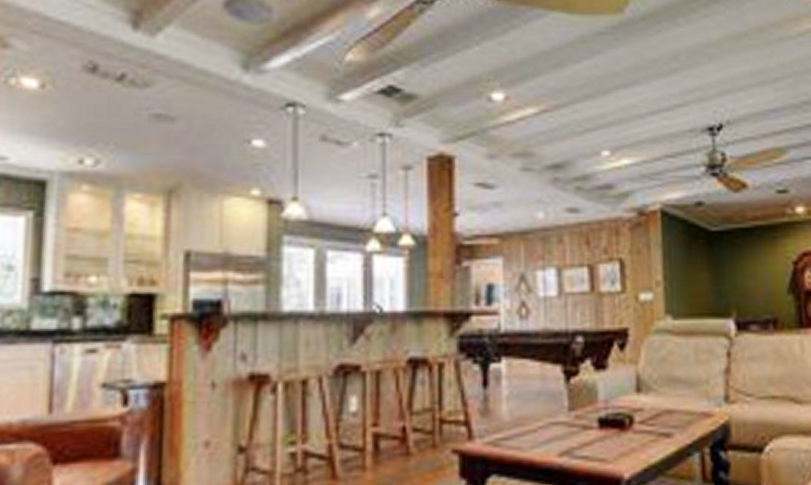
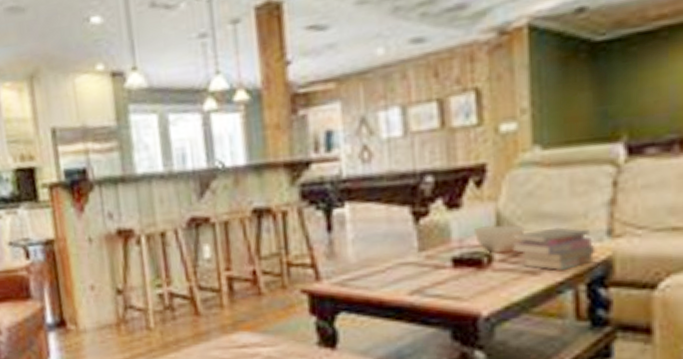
bowl: none [618,387,660,415] -> present [474,225,525,254]
books: none [650,392,716,434] -> present [513,227,596,271]

